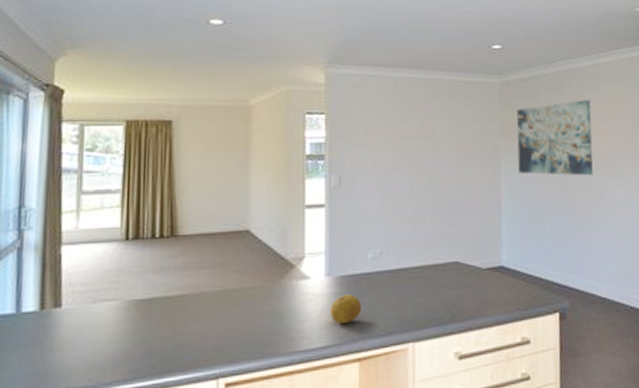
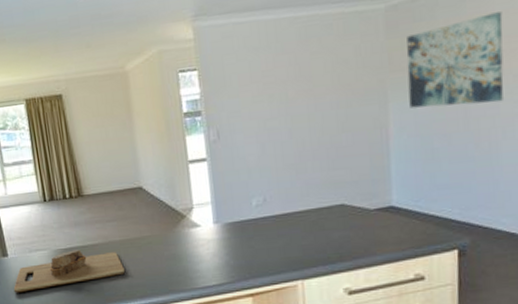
cutting board: none [59,301,215,357] -> present [13,250,126,293]
fruit: present [329,294,362,324] -> none [221,238,251,265]

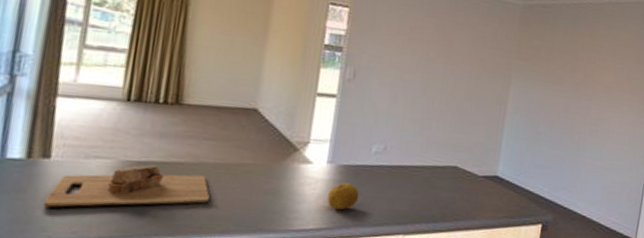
fruit: none [221,238,251,265] -> present [326,182,360,210]
wall art: present [406,12,504,108] -> none [526,32,603,105]

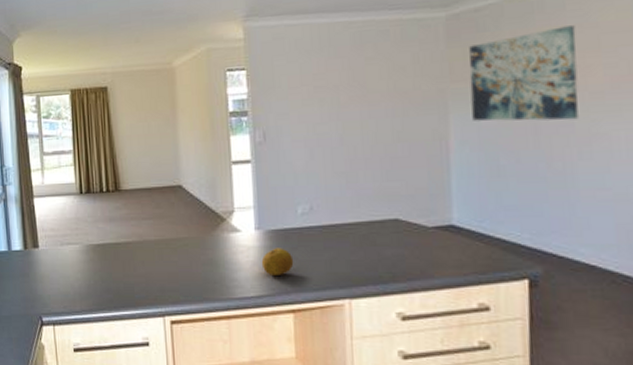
cutting board: present [43,165,211,208] -> none [41,247,159,287]
wall art: none [526,32,603,105] -> present [469,25,578,121]

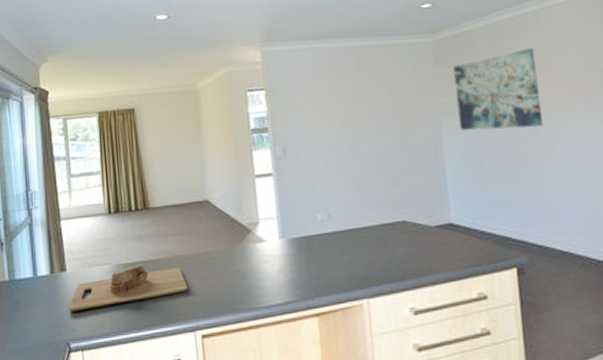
cutting board: none [41,247,159,287] -> present [69,265,189,312]
fruit: present [261,248,294,275] -> none [286,254,316,282]

